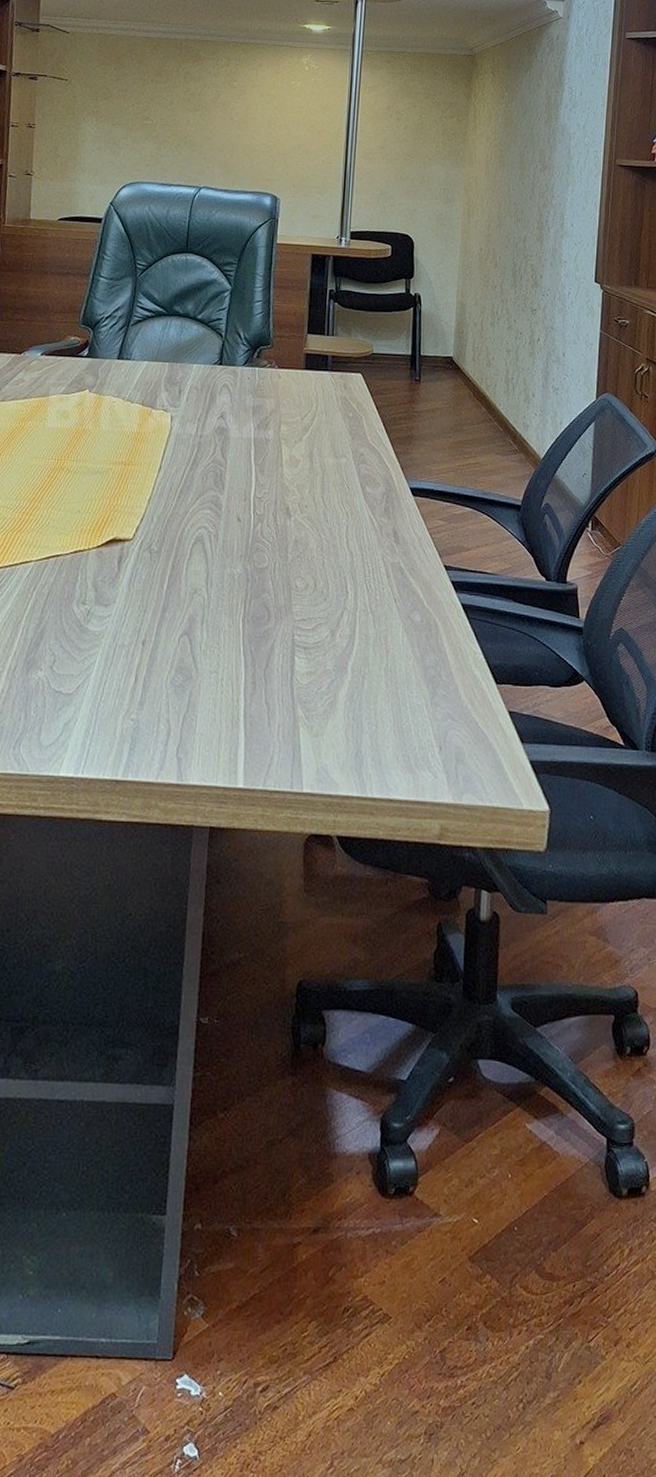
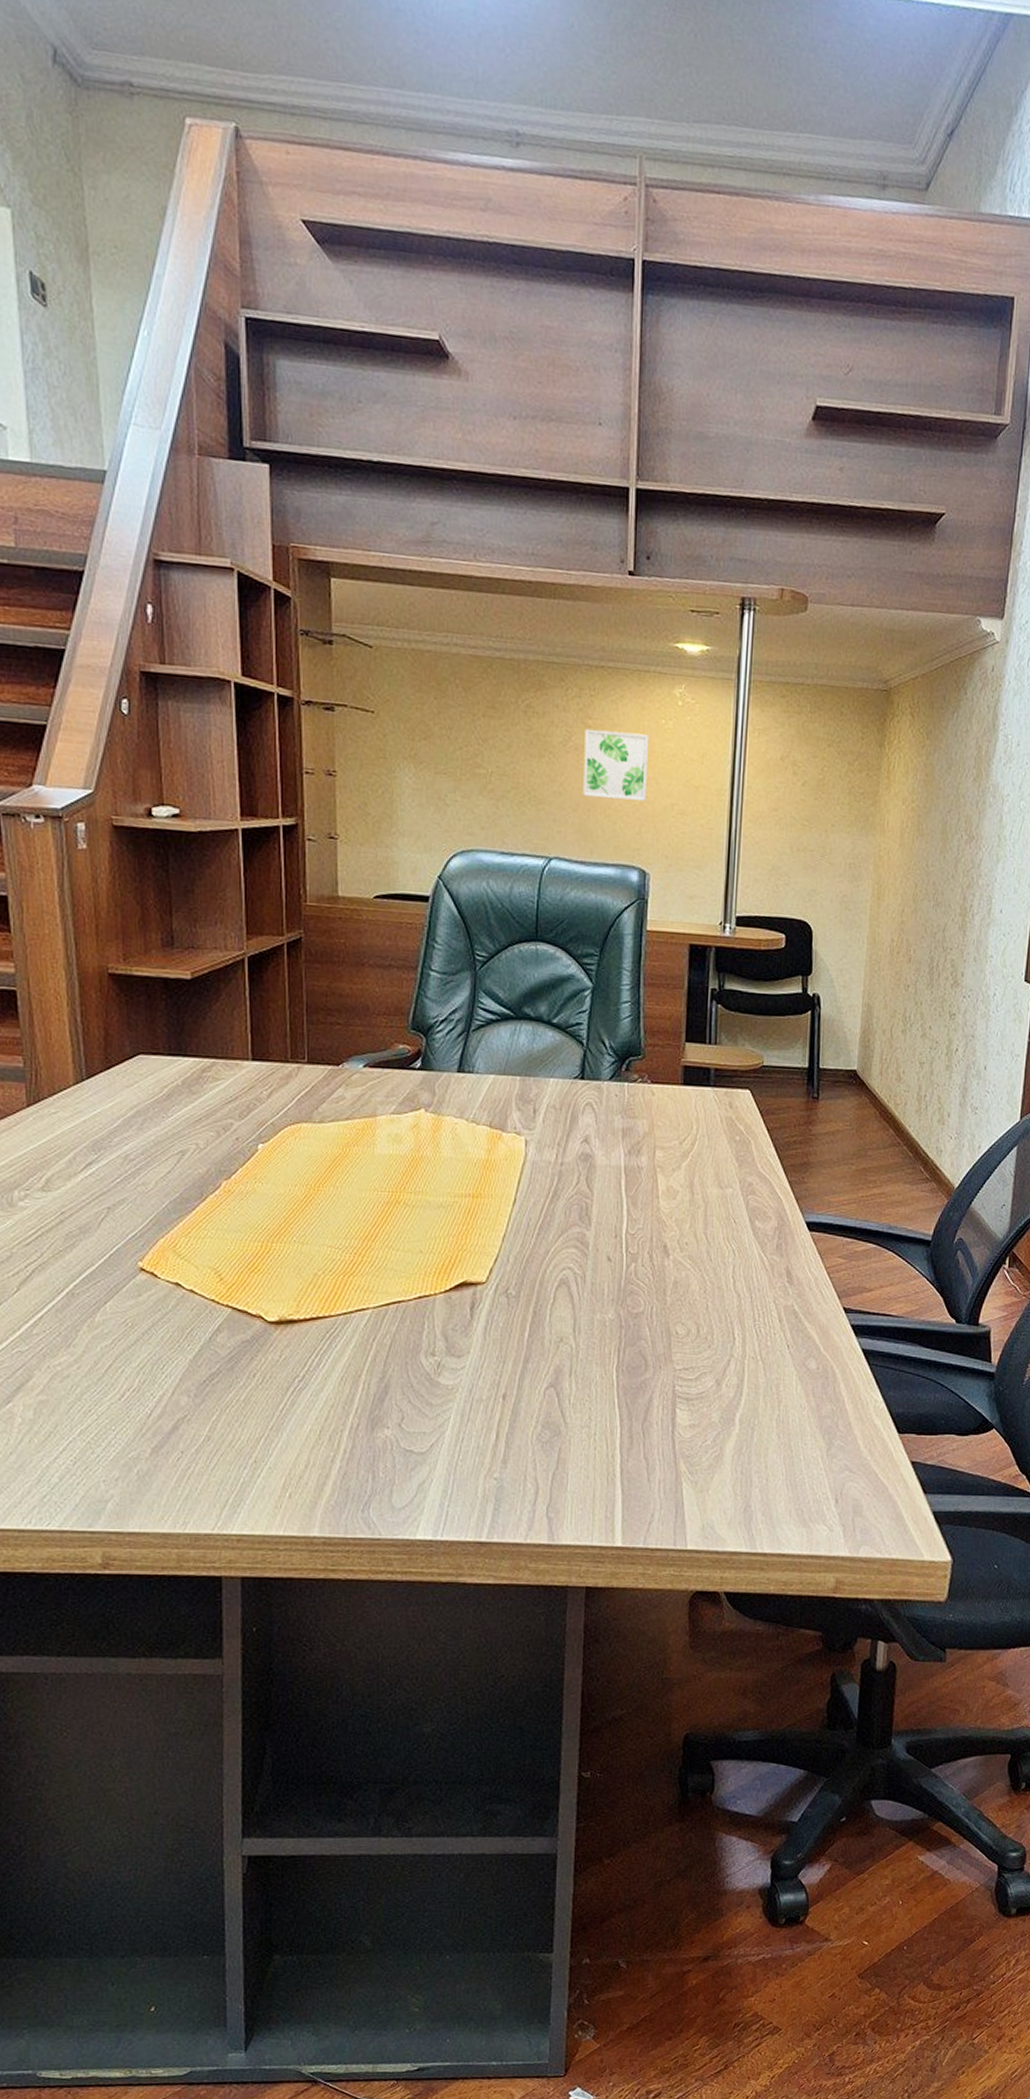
wall art: none [228,89,282,143] -> present [583,728,650,801]

